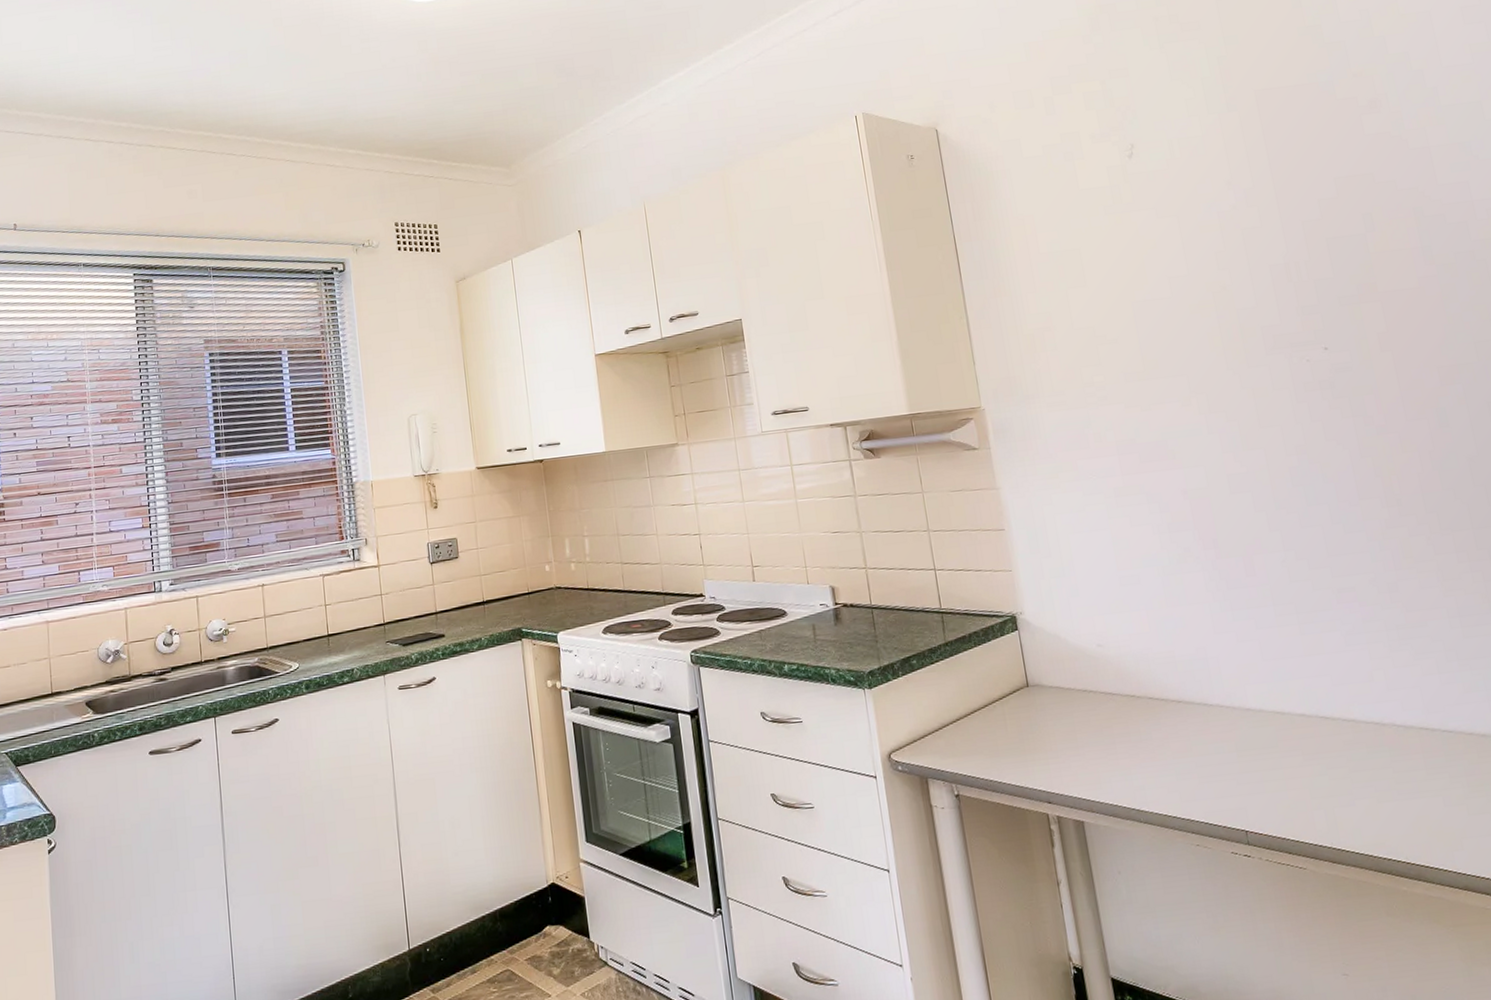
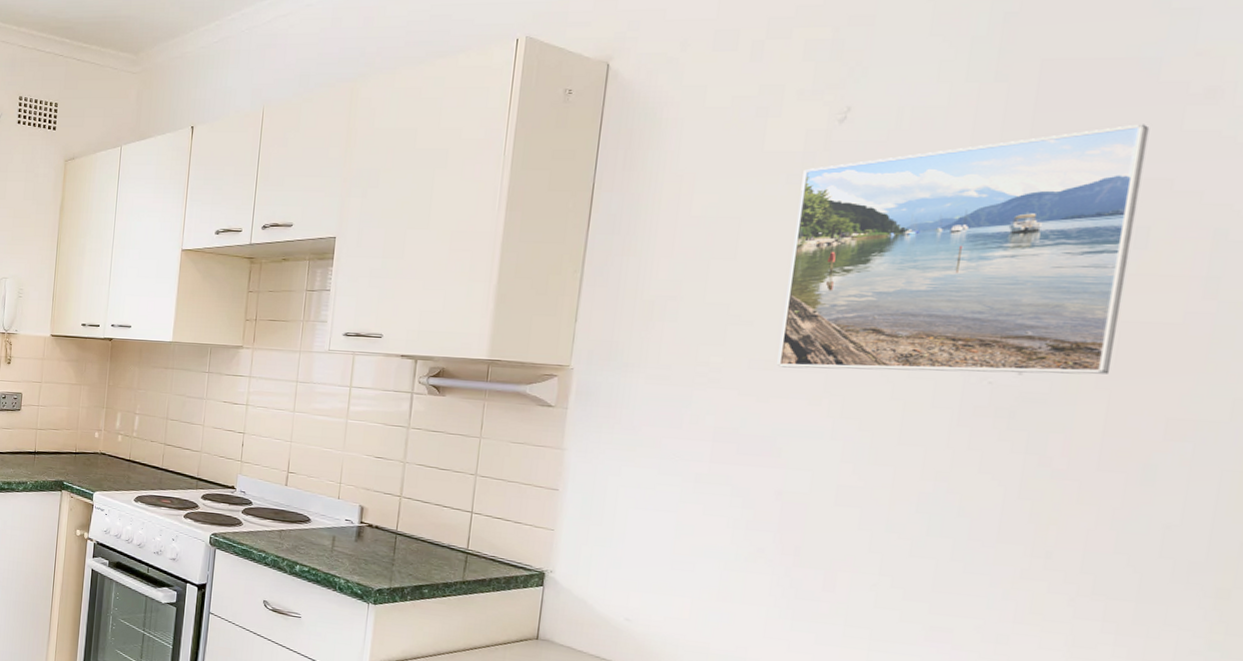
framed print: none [1115,133,1387,377] -> present [777,124,1150,375]

